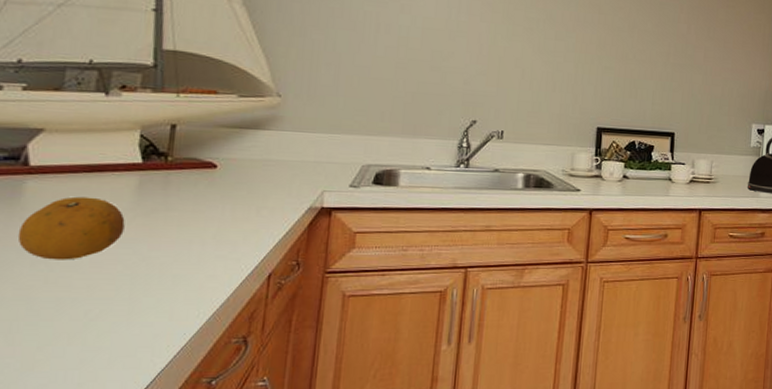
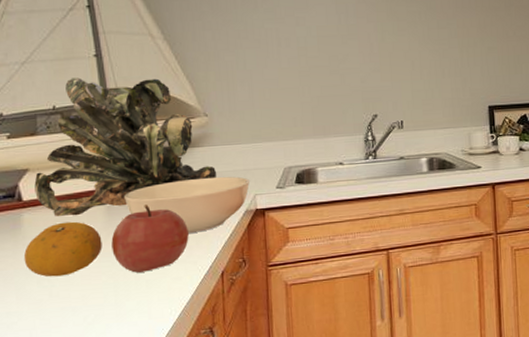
plant: none [47,31,282,191] -> present [34,77,217,217]
fruit: none [135,187,236,265] -> present [111,204,189,273]
bowl: none [161,164,319,226] -> present [123,176,249,233]

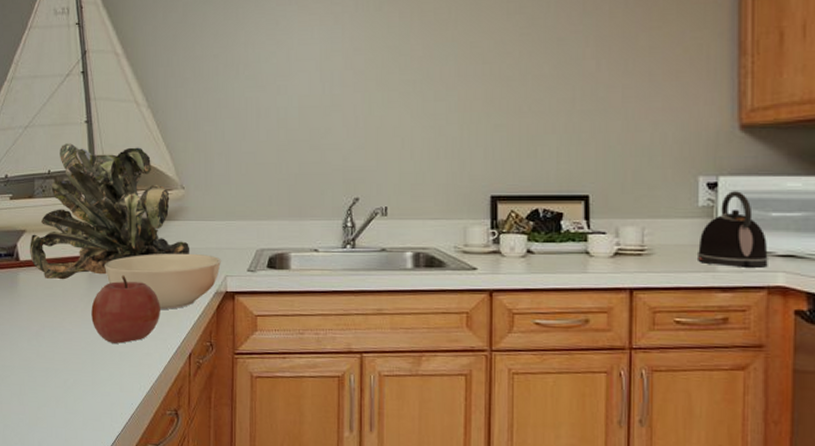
fruit: present [23,221,103,277] -> none [18,285,83,338]

